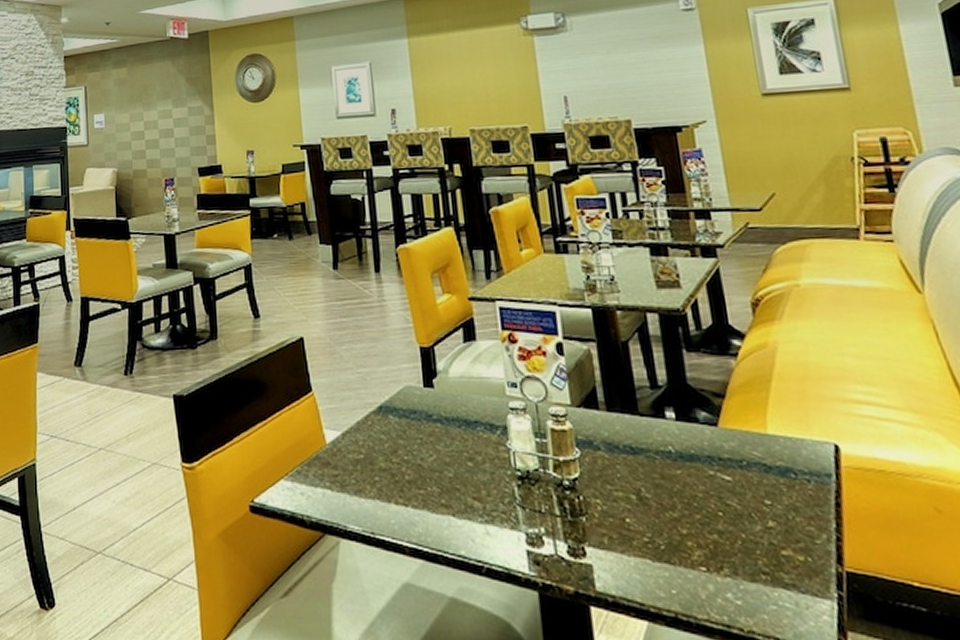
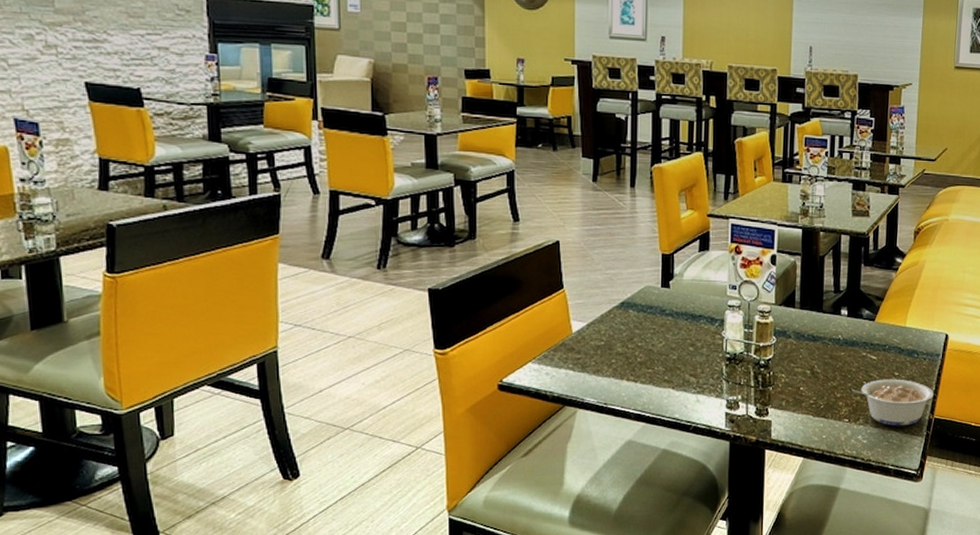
legume: none [702,509,837,582] -> present [852,379,934,426]

